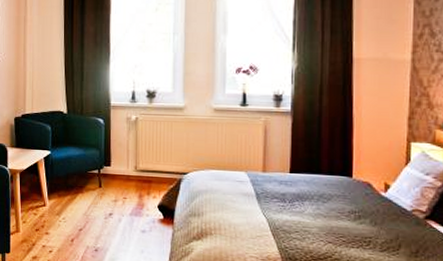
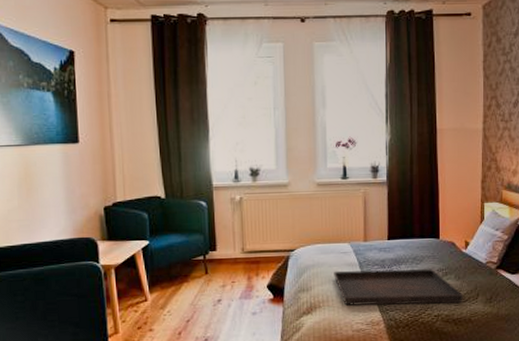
serving tray: none [228,199,382,252] -> present [334,268,464,306]

